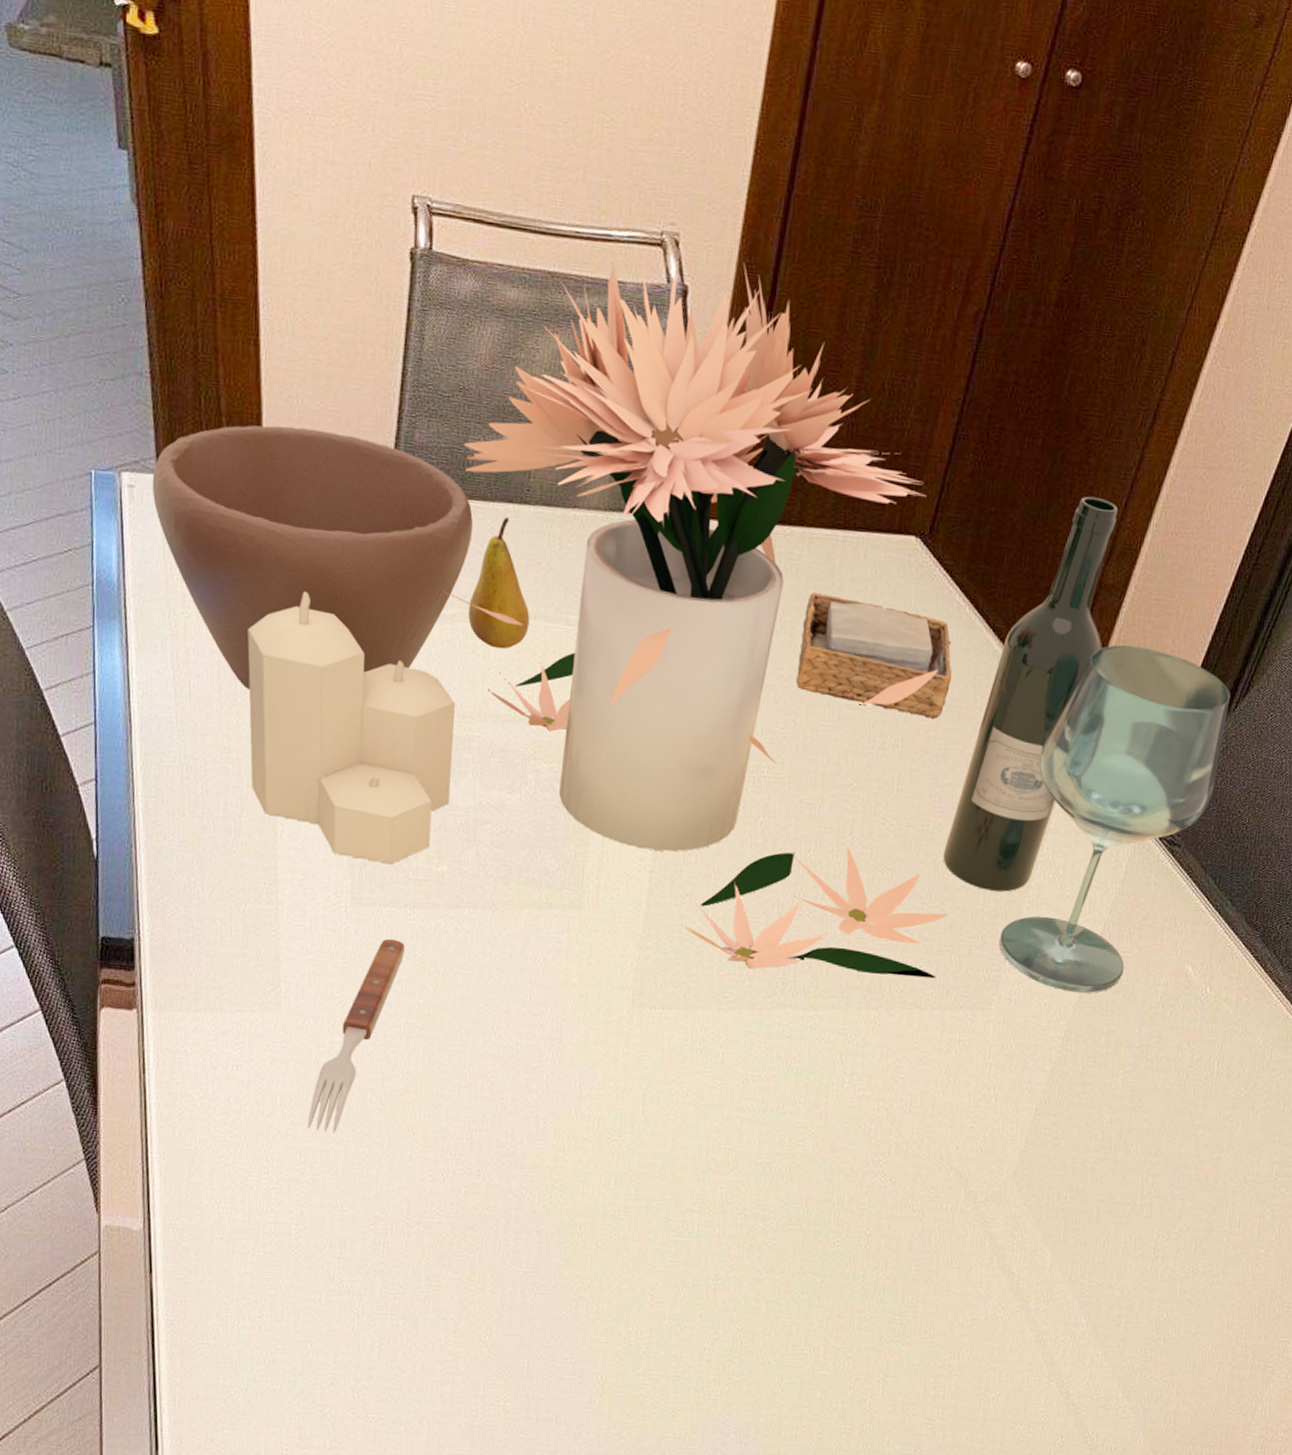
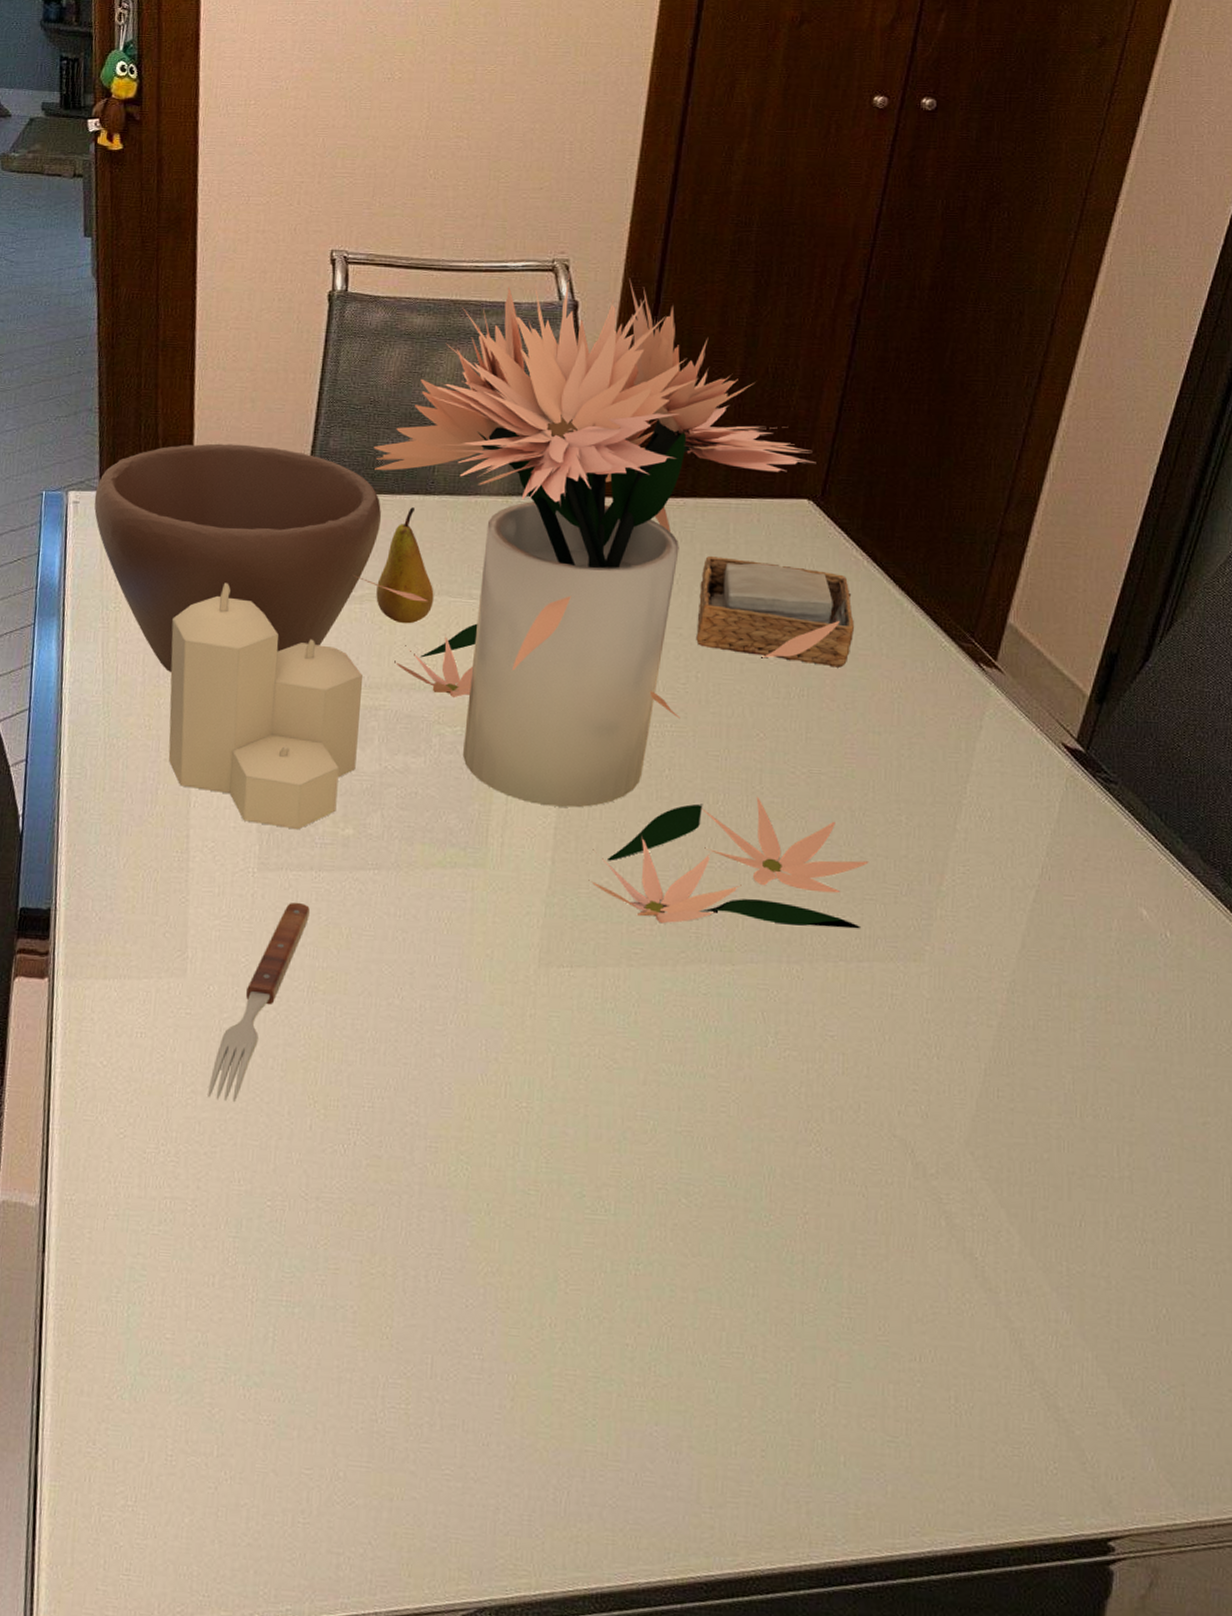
wine bottle: present [943,496,1119,892] -> none [859,452,1013,837]
wine glass: present [998,645,1230,994] -> none [927,588,1153,941]

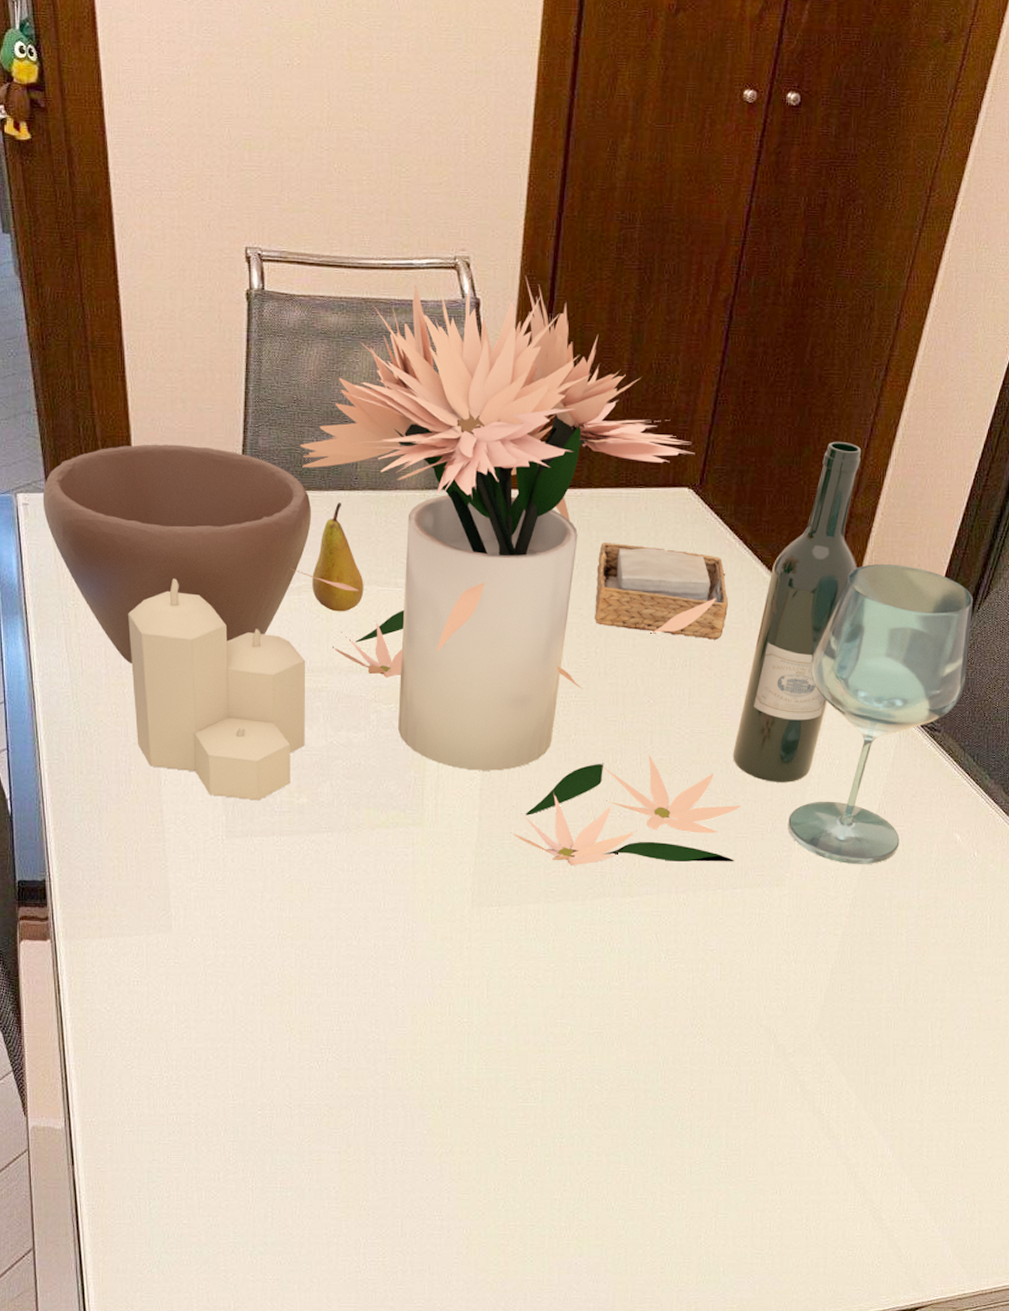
fork: present [208,902,310,1102] -> none [200,863,274,1033]
wine bottle: none [859,452,1013,837] -> present [733,441,862,782]
wine glass: none [927,588,1153,941] -> present [787,564,973,865]

